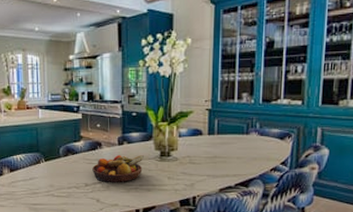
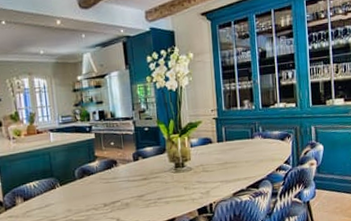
fruit bowl: present [92,155,144,183] -> none [109,168,160,201]

